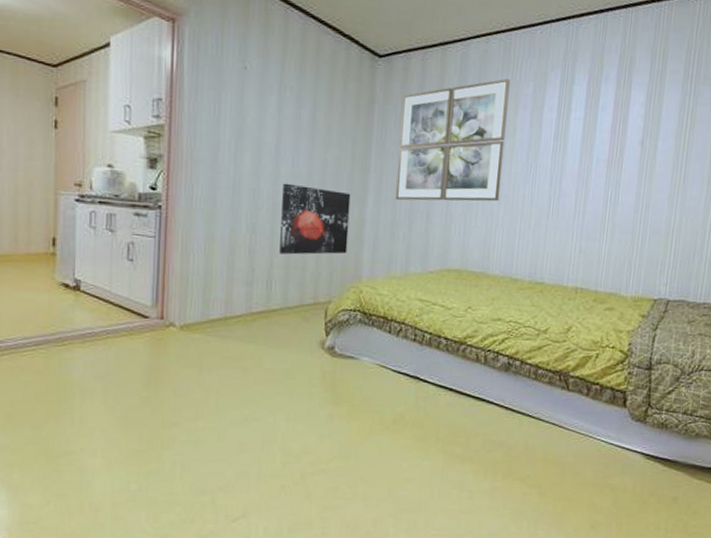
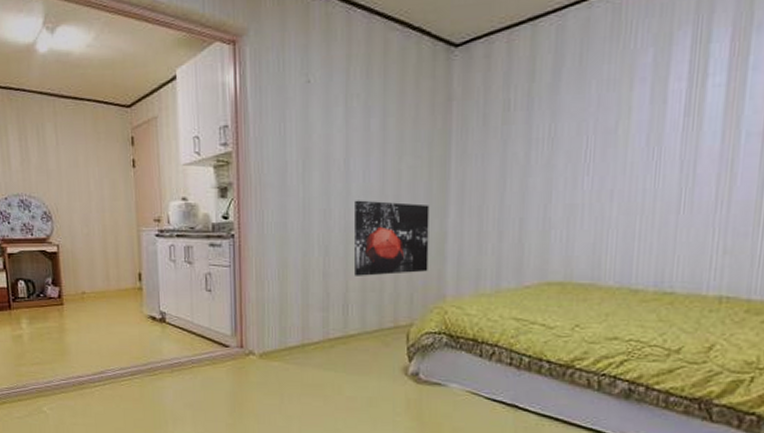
wall art: present [395,78,510,202] -> none [481,48,622,208]

